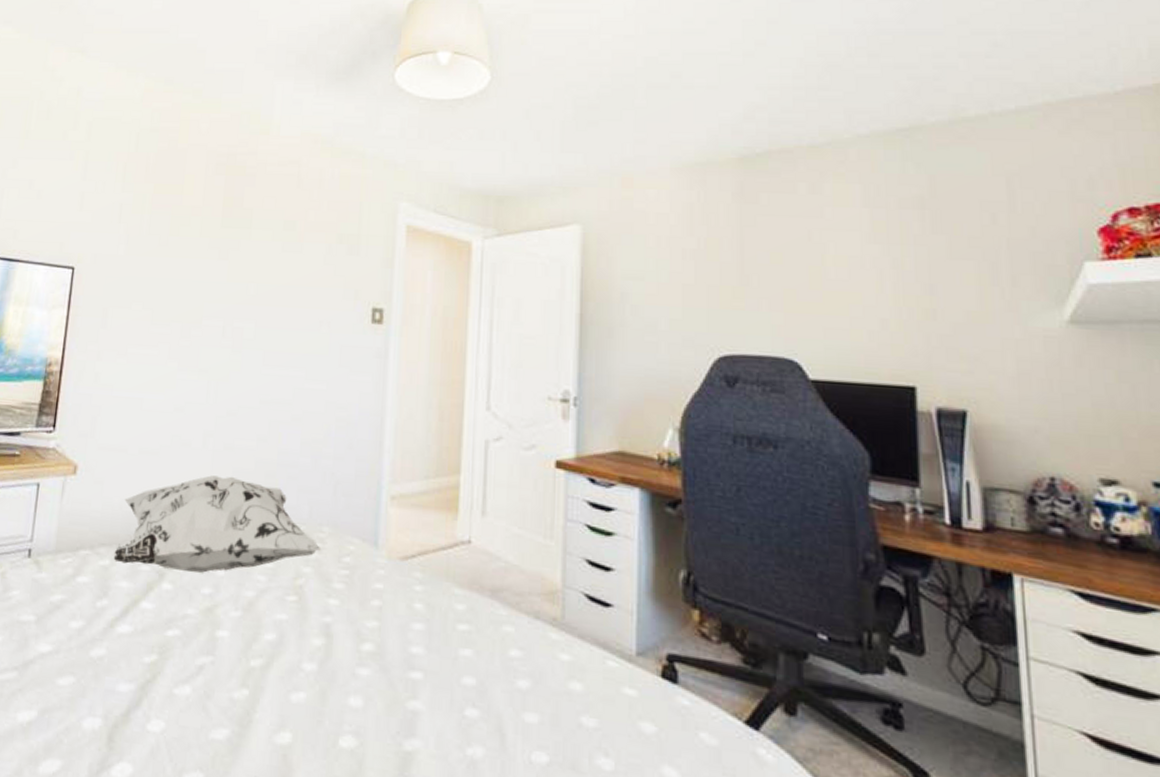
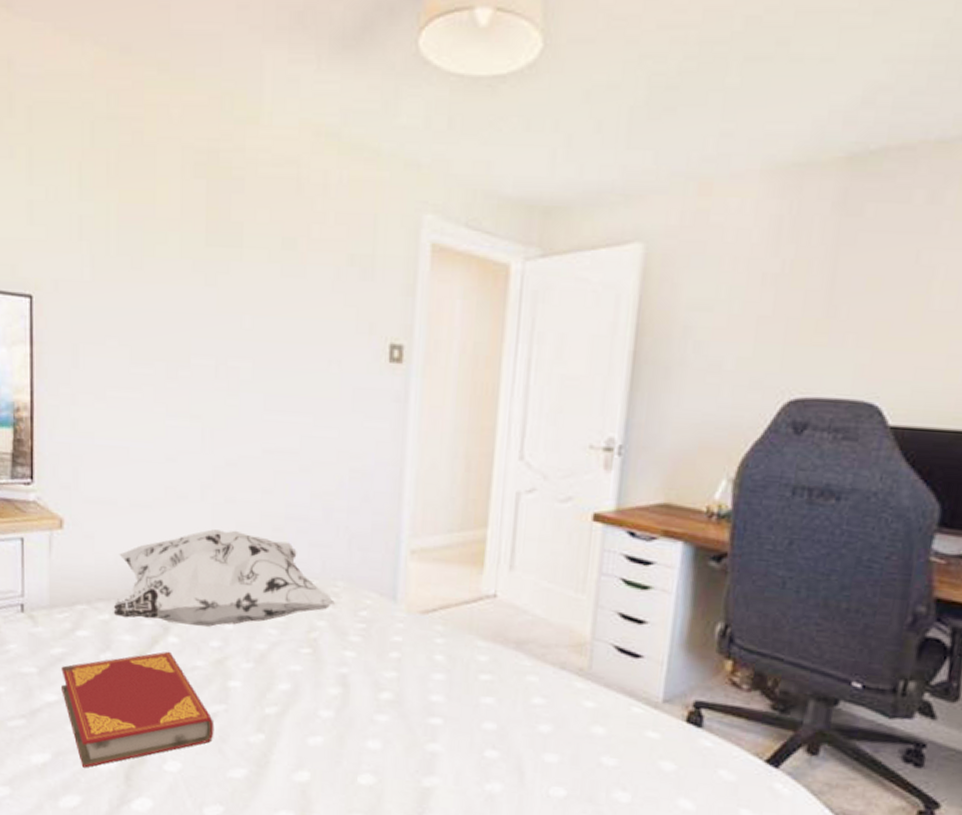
hardback book: none [56,598,200,728] -> present [61,651,215,768]

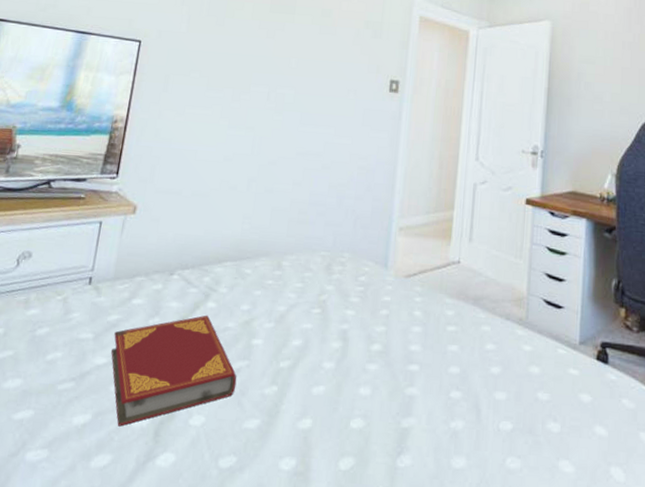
decorative pillow: present [113,529,336,627] -> none [165,213,342,293]

